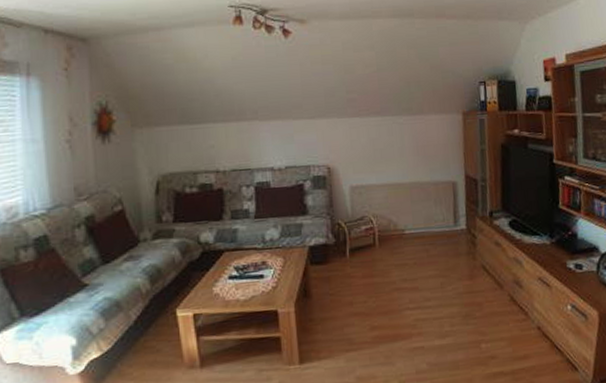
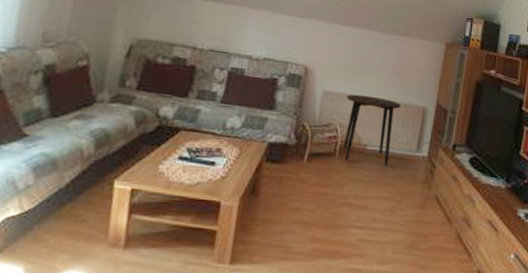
side table: none [373,181,430,248] -> present [342,94,401,167]

